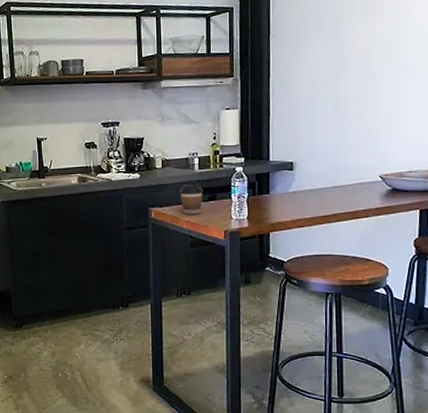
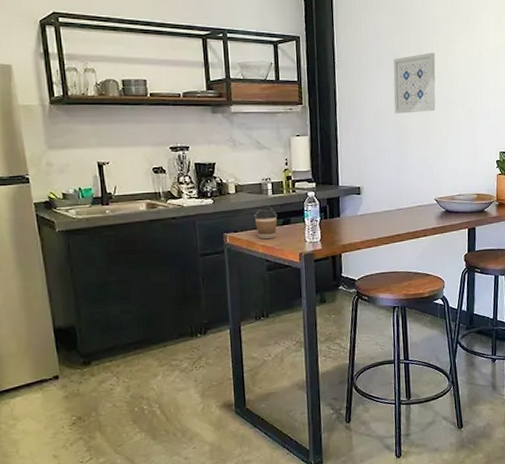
wall art: none [334,14,385,83] -> present [393,53,436,114]

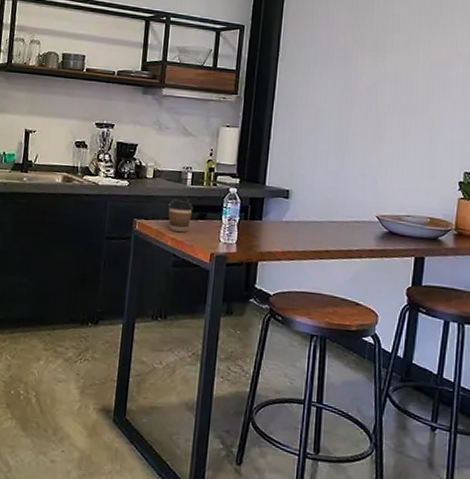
wall art: present [393,53,436,114] -> none [339,53,394,117]

